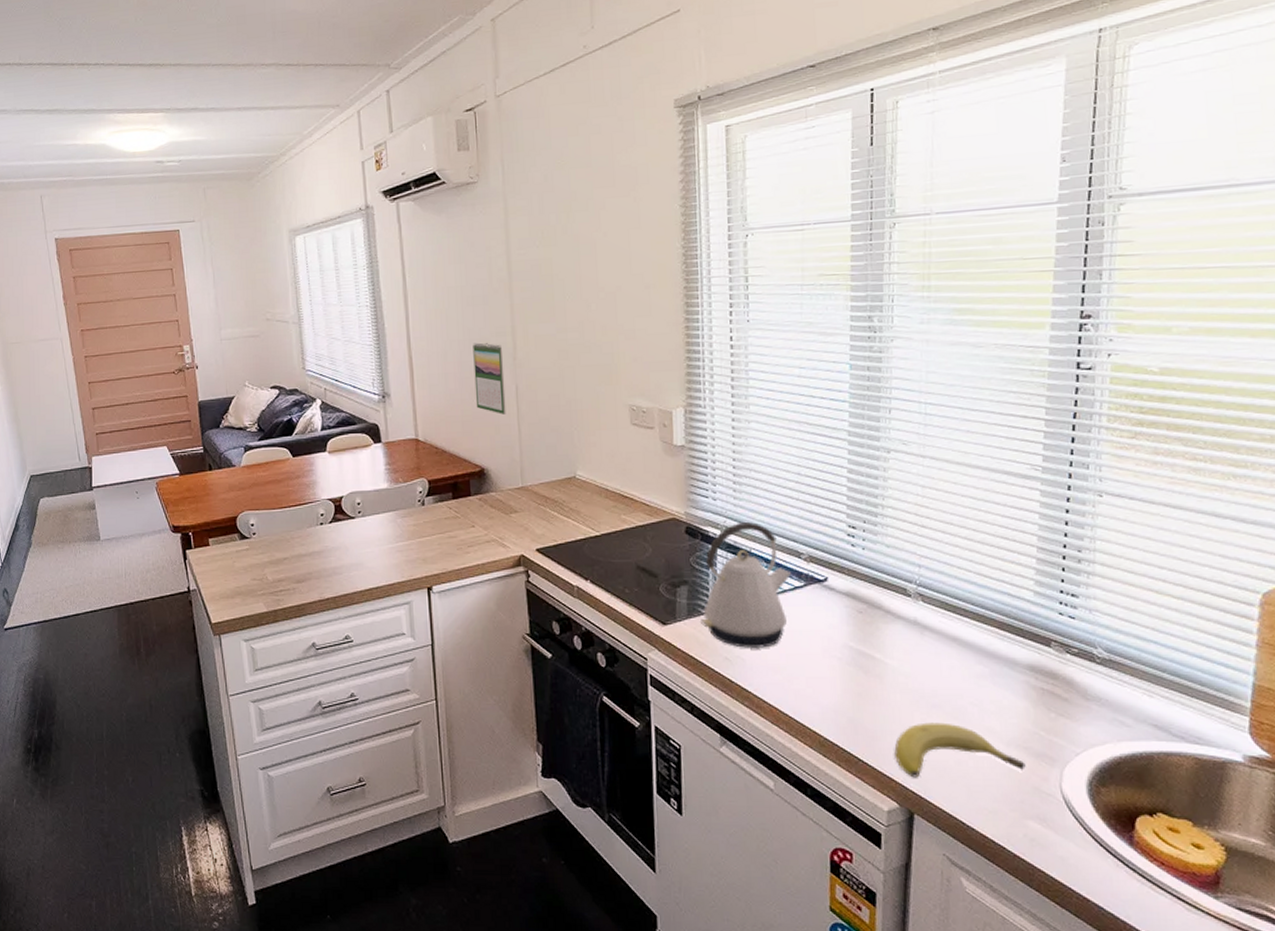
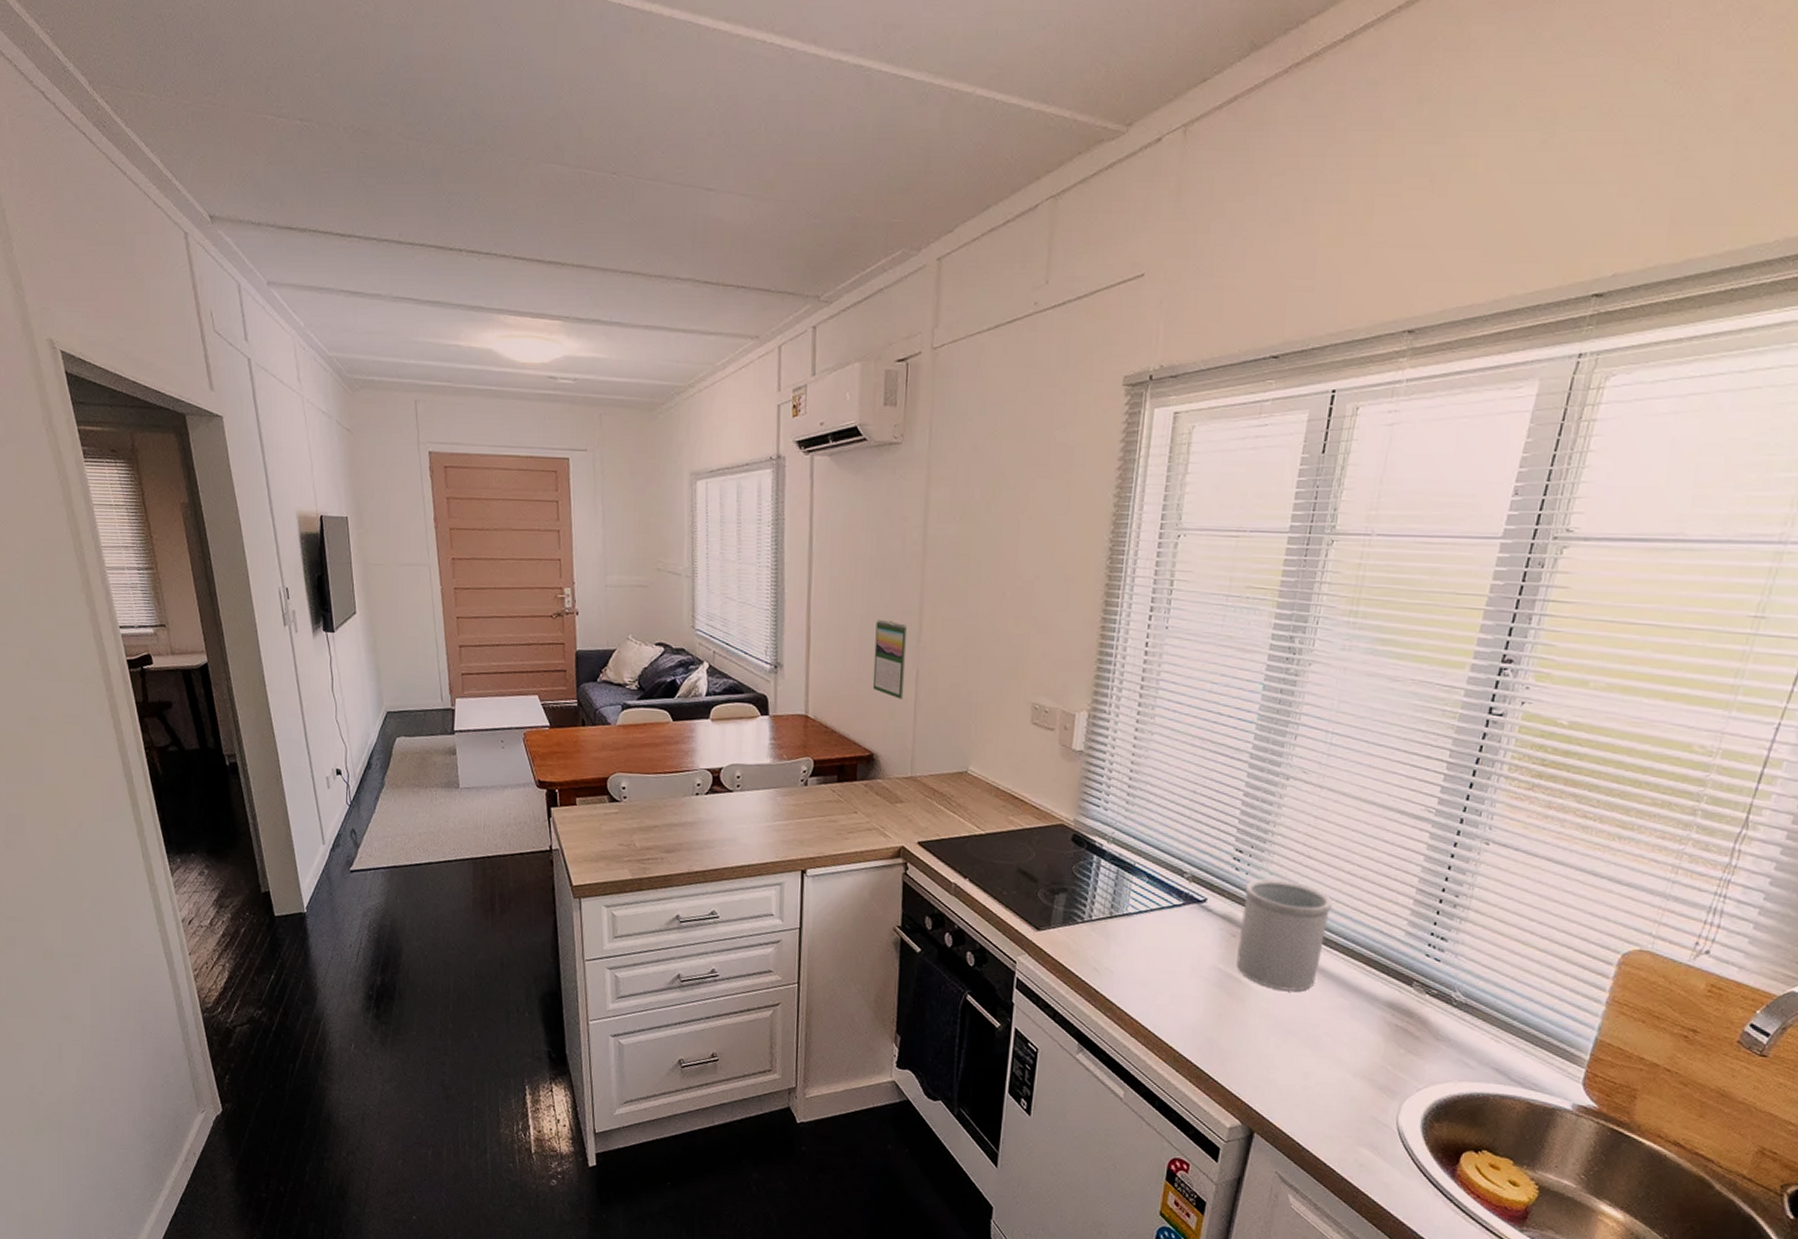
kettle: present [701,522,791,649] -> none [1075,835,1171,963]
utensil holder: none [864,550,955,663] -> present [1236,878,1333,991]
fruit: present [894,722,1026,778] -> none [1244,1047,1368,1100]

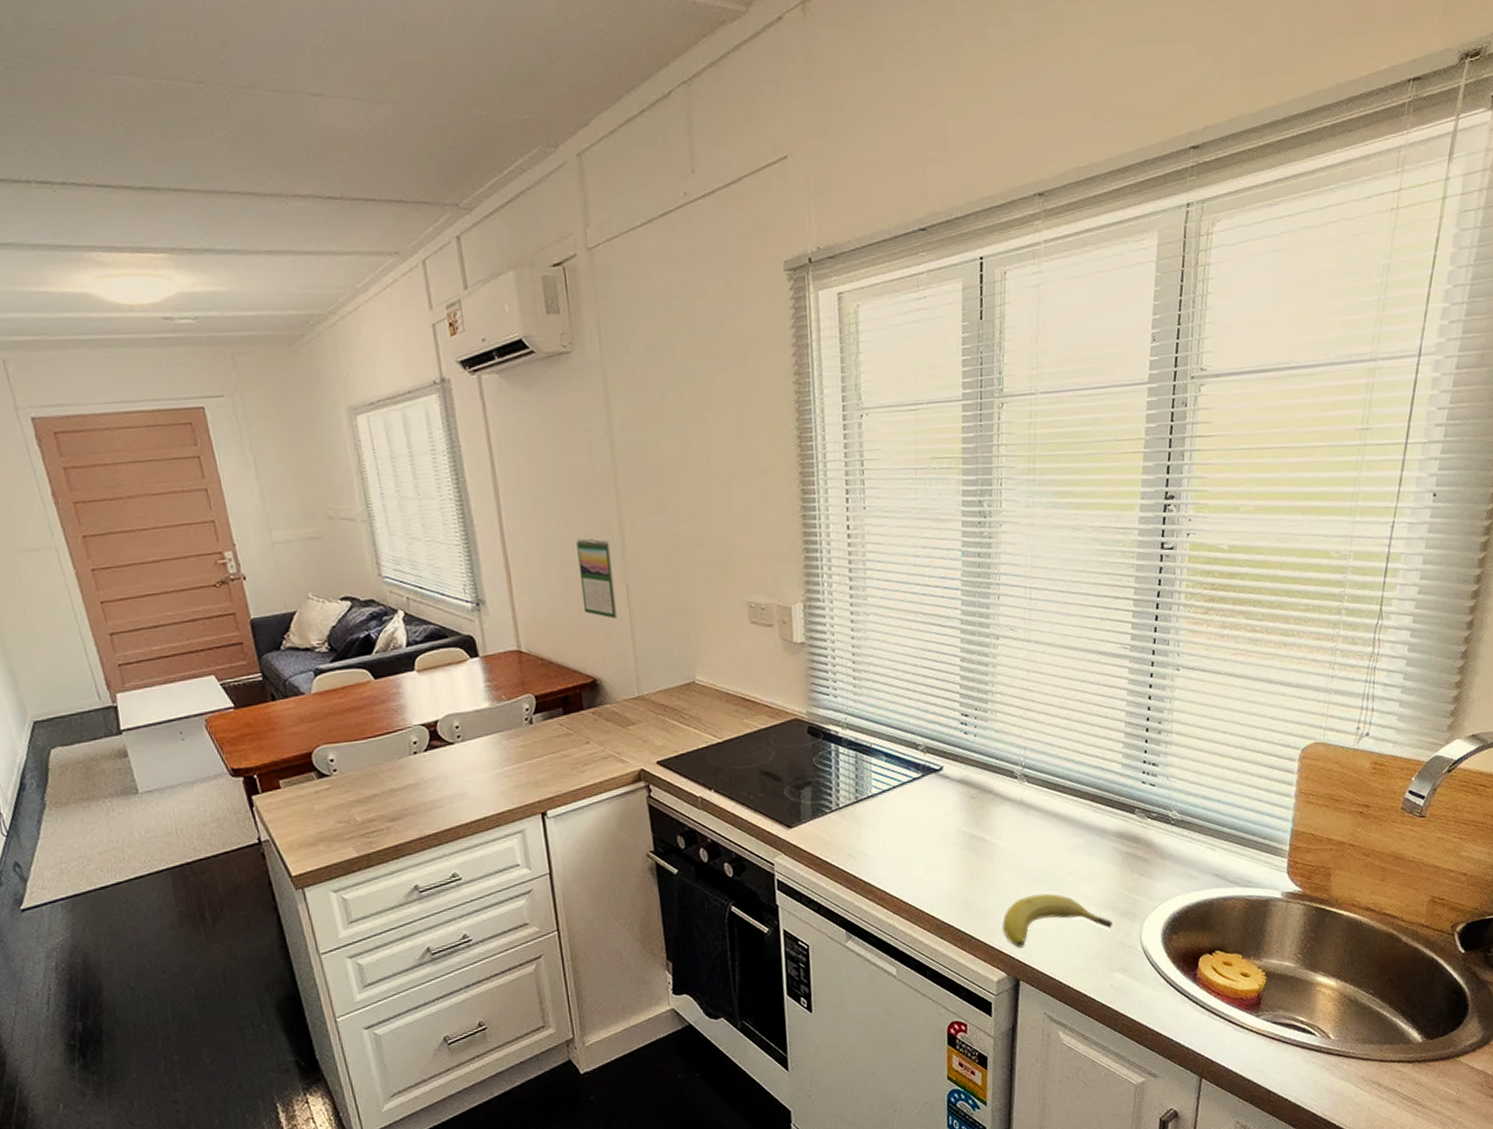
utensil holder: present [1236,878,1333,991] -> none [975,734,1055,841]
fruit: none [1244,1047,1368,1100] -> present [1003,893,1113,948]

